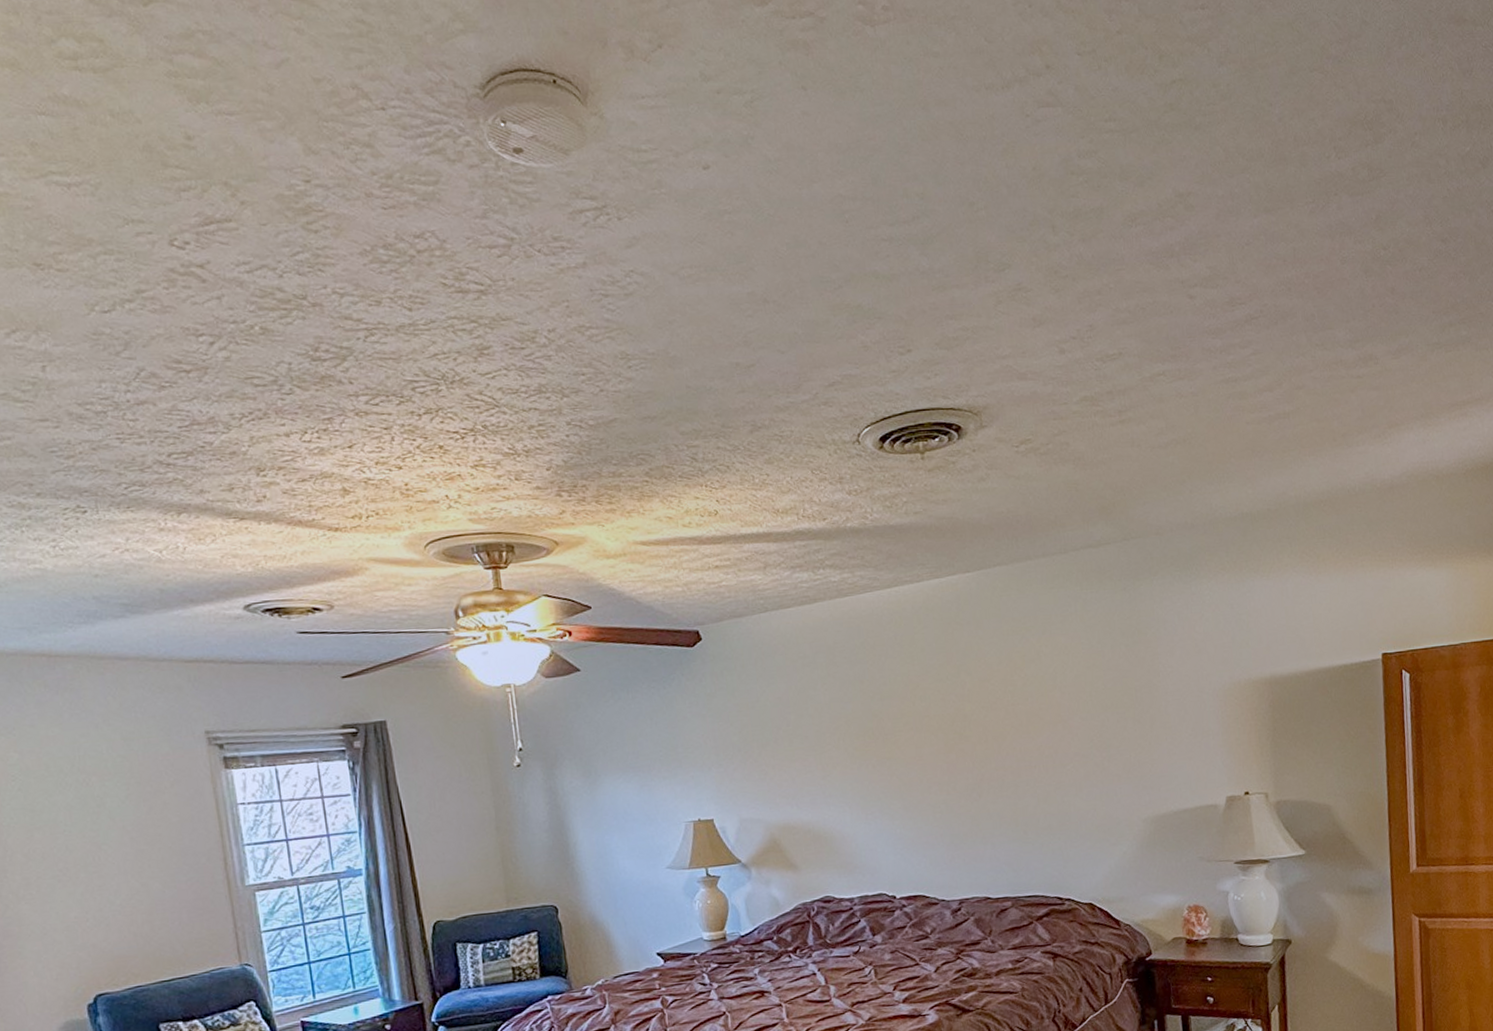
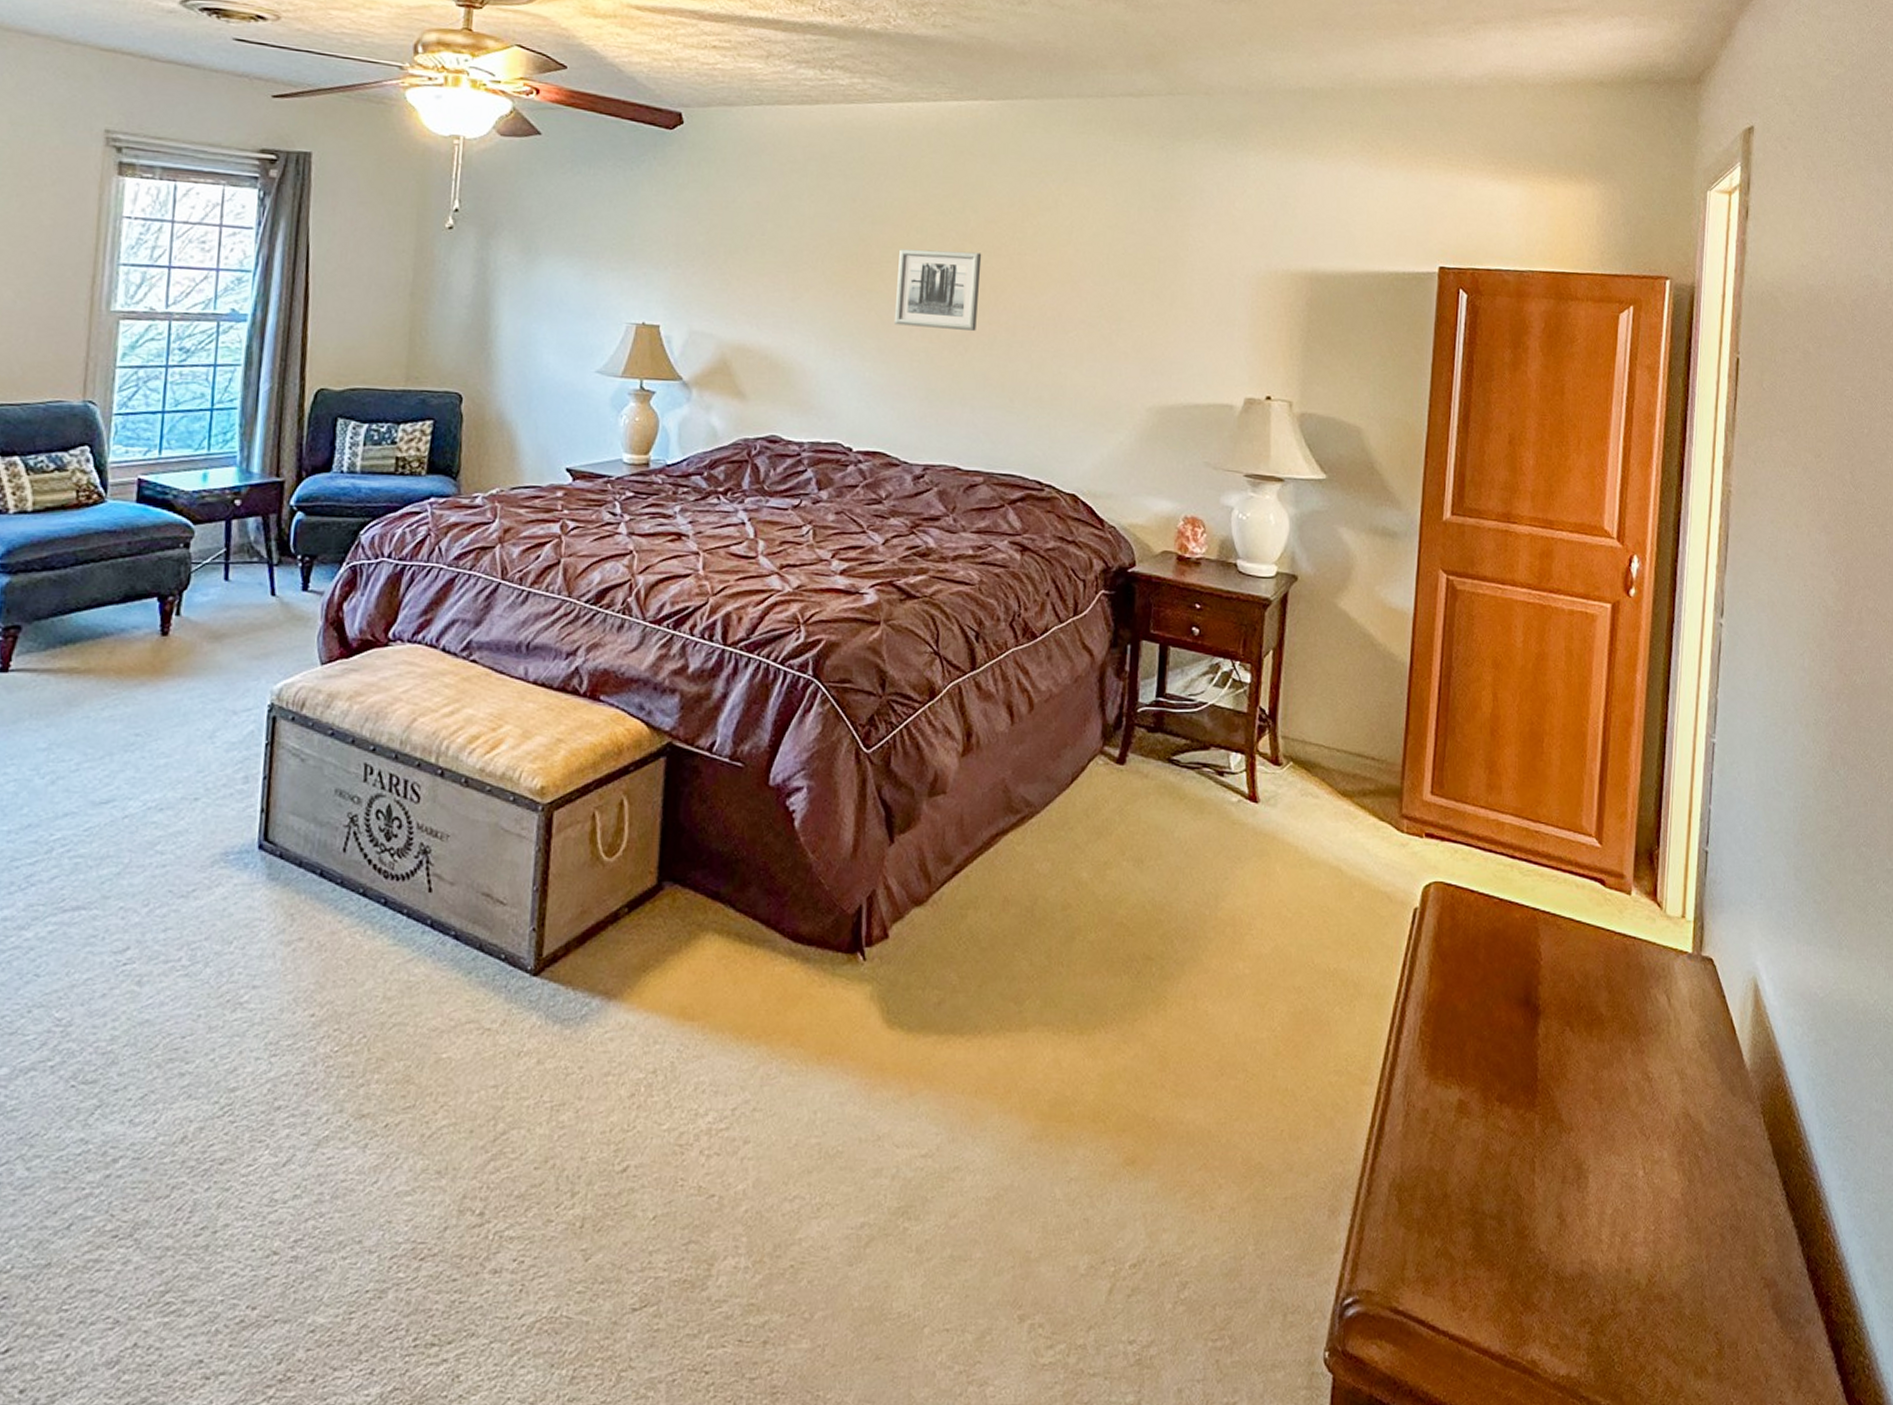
wall art: none [909,709,986,785] -> present [893,249,982,331]

